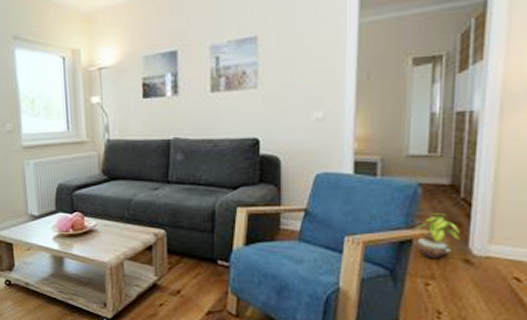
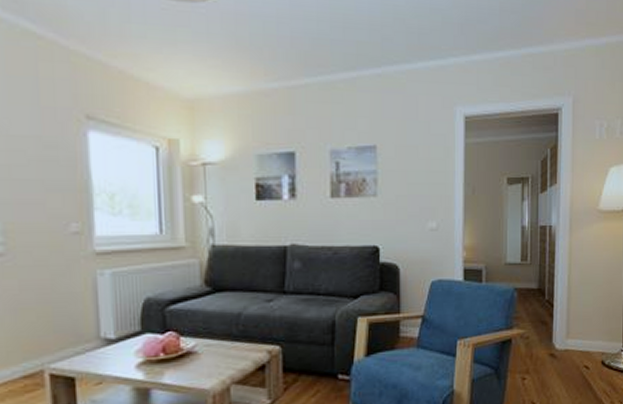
potted plant: present [416,212,461,259] -> none [514,313,547,356]

